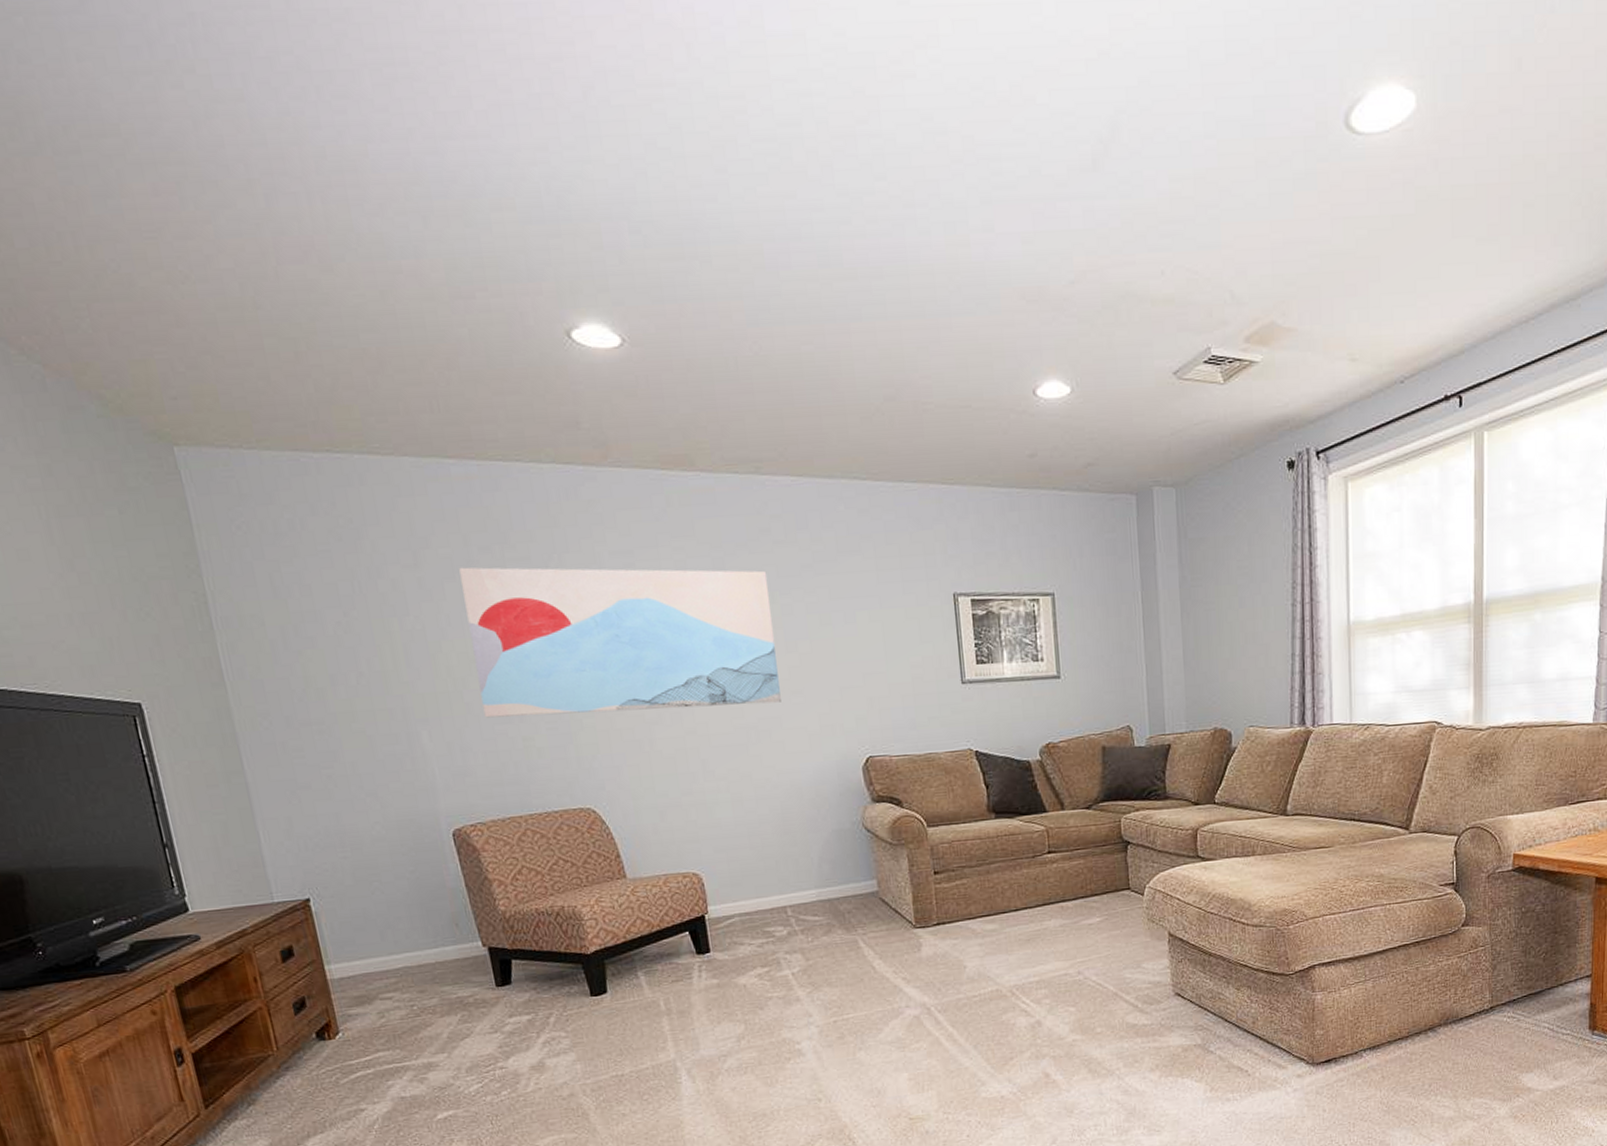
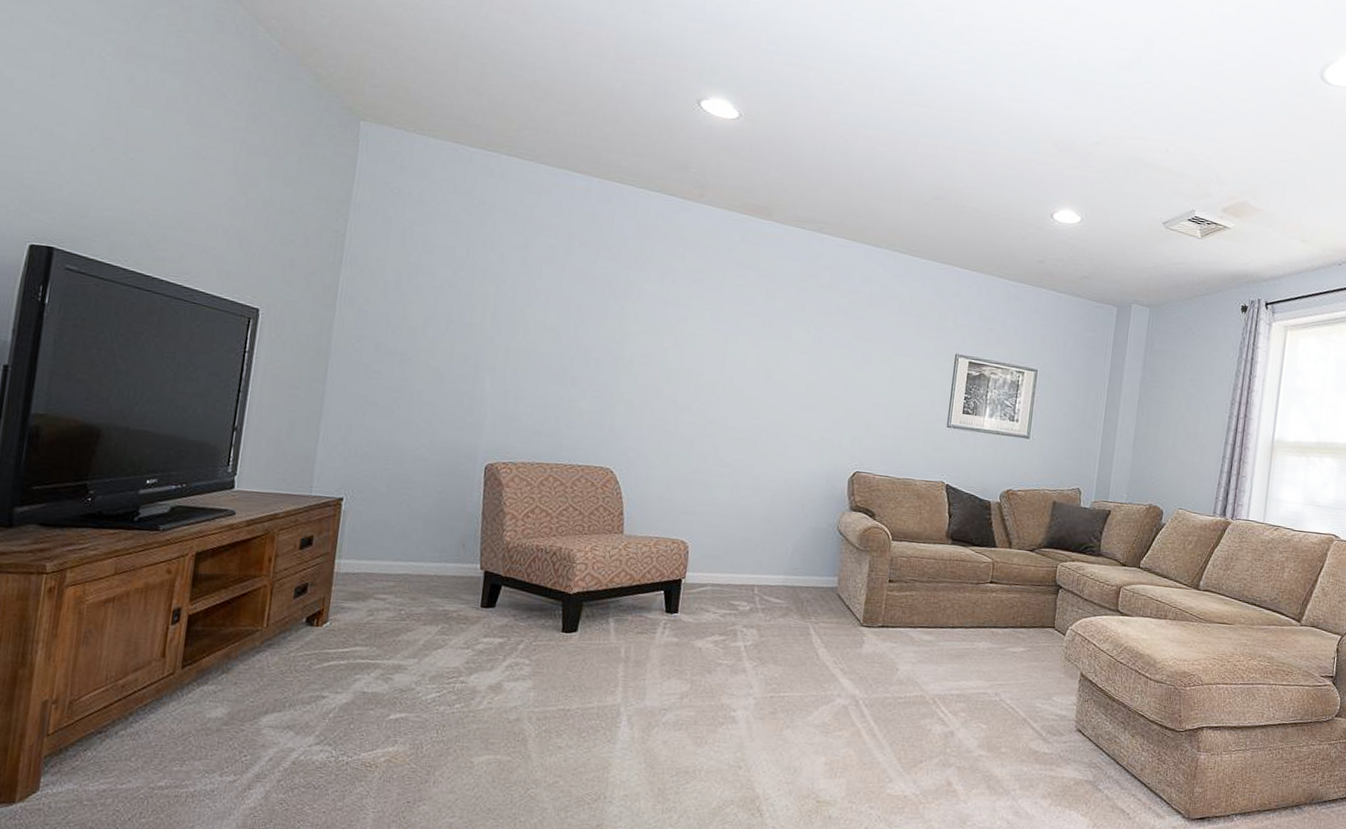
wall art: present [459,567,783,718] -> none [543,255,808,413]

